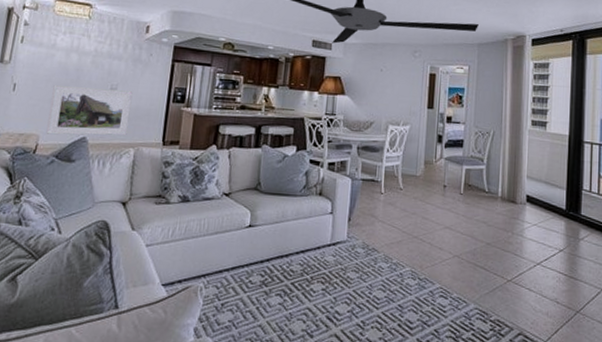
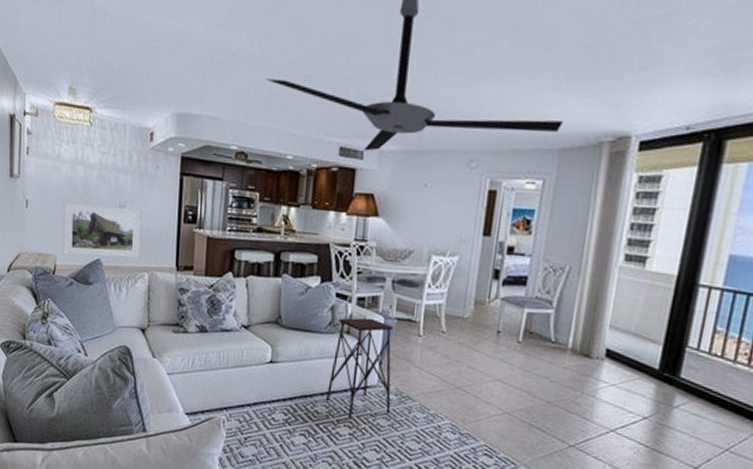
side table: none [300,180,360,275] -> present [325,317,394,420]

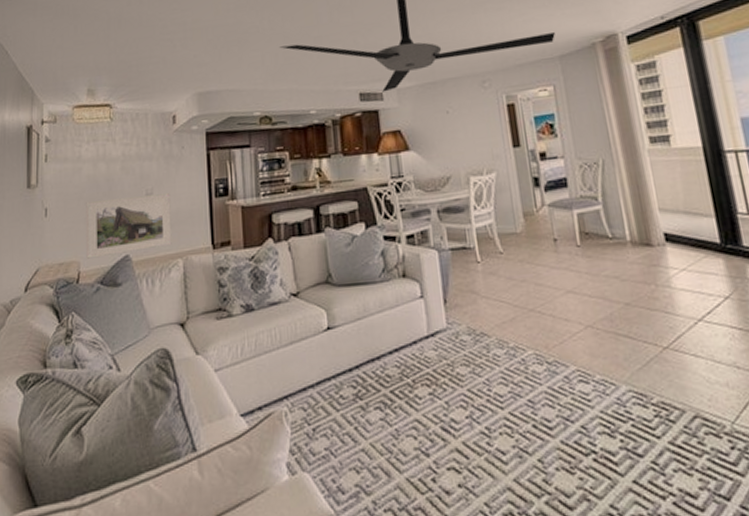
side table: present [325,317,394,420] -> none [392,255,468,376]

